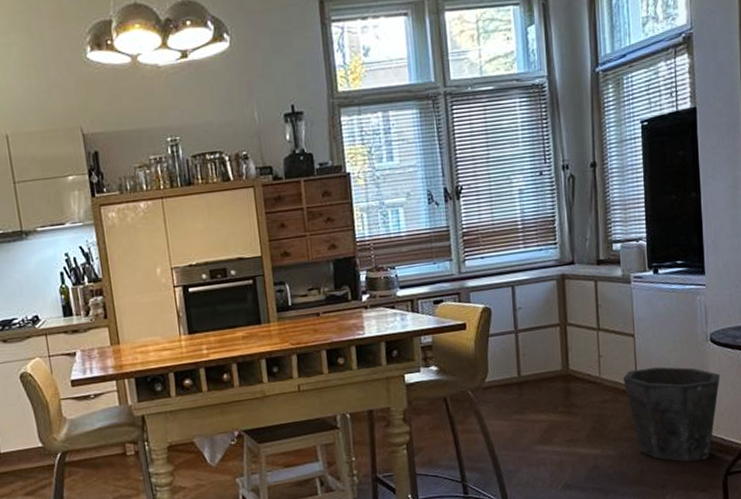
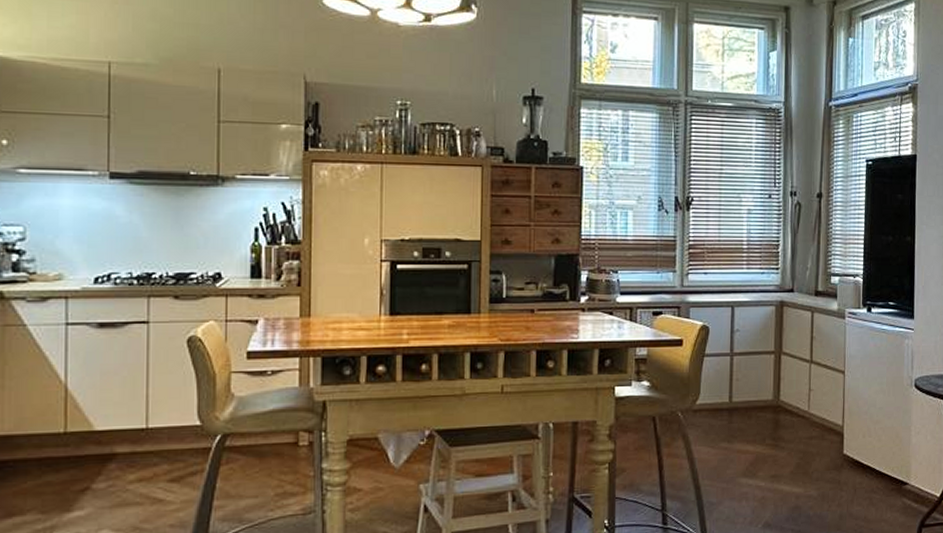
waste bin: present [623,366,720,462] -> none [830,407,922,510]

